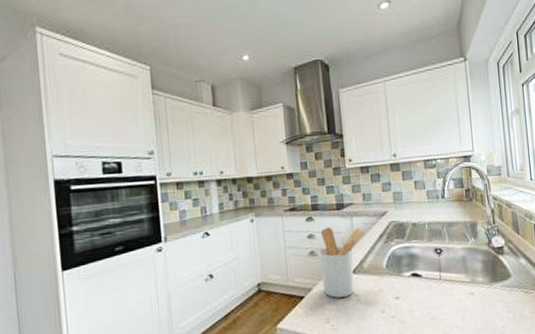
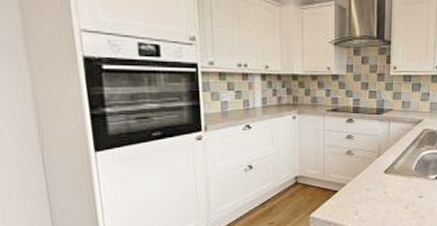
utensil holder: present [318,226,365,298] -> none [354,129,400,194]

